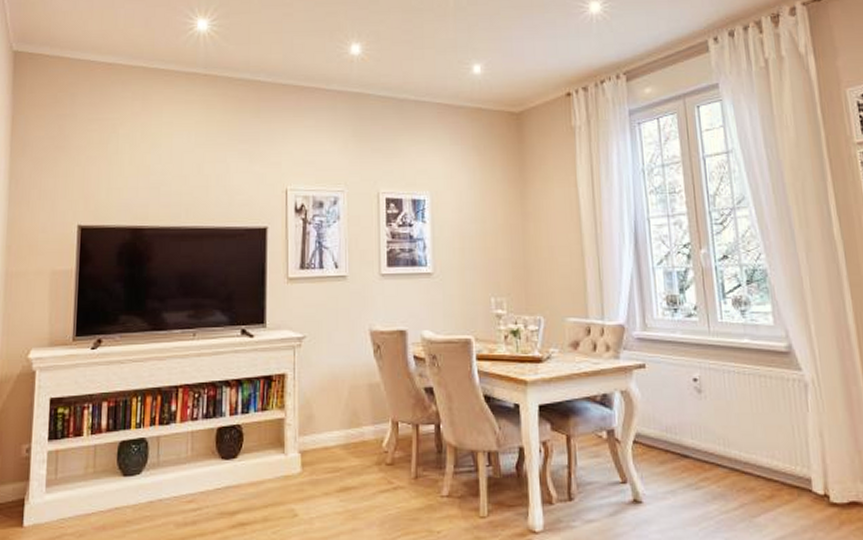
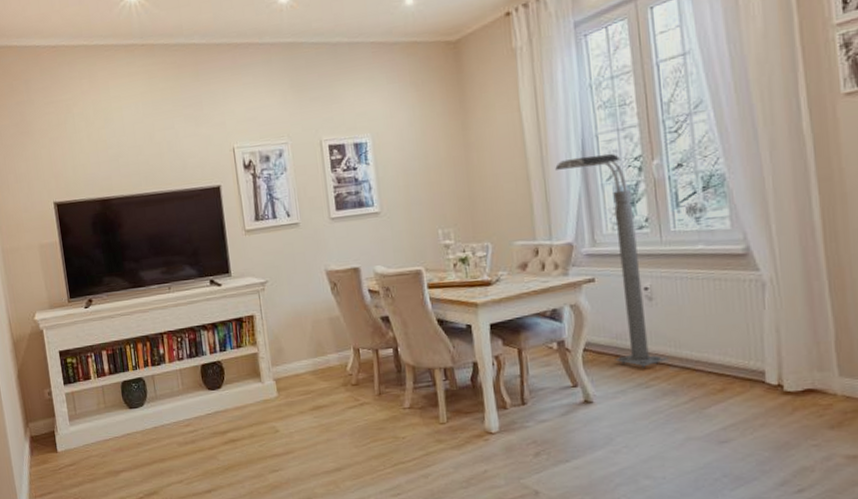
floor lamp: none [609,238,718,467] -> present [555,154,669,369]

